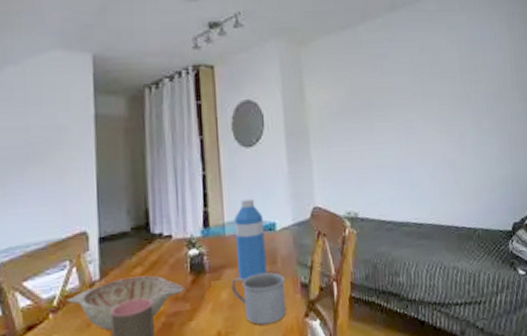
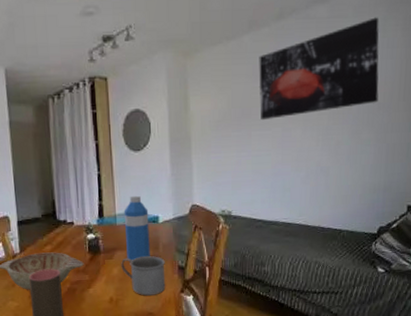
wall art: none [375,12,494,112] -> present [259,17,379,121]

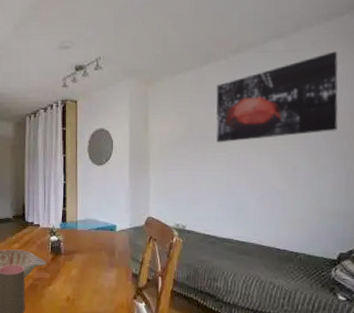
mug: present [121,256,166,296] -> none [79,261,120,299]
water bottle: present [123,195,150,261] -> none [84,204,107,264]

